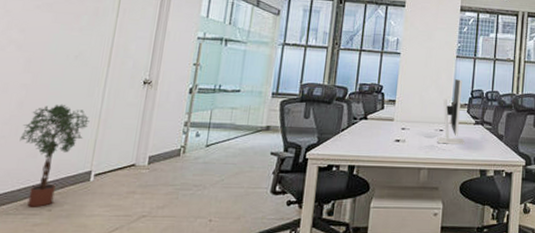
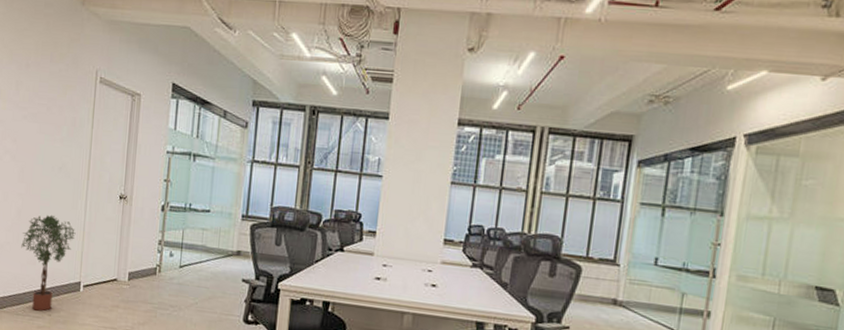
computer monitor: present [437,79,466,145] -> none [424,211,459,291]

